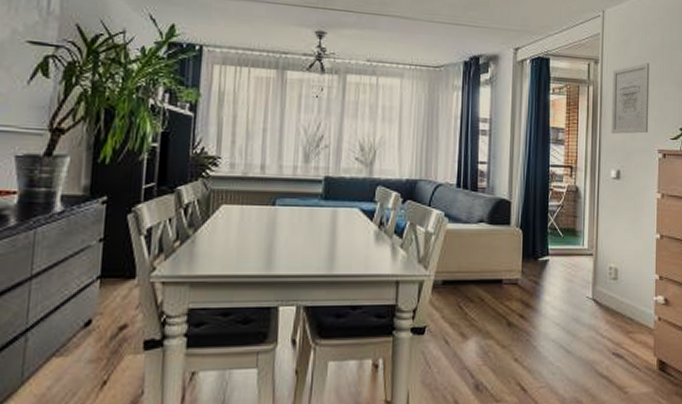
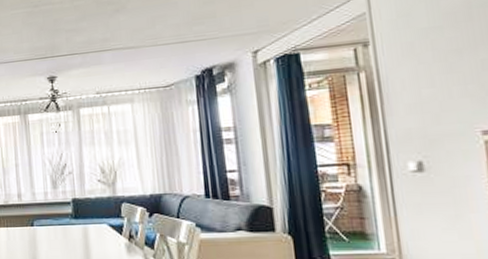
wall art: present [611,62,650,135] -> none [391,31,462,122]

